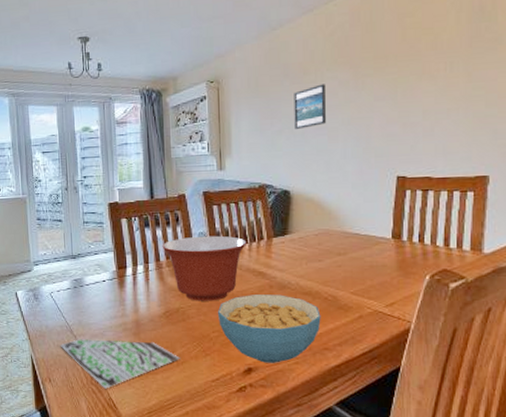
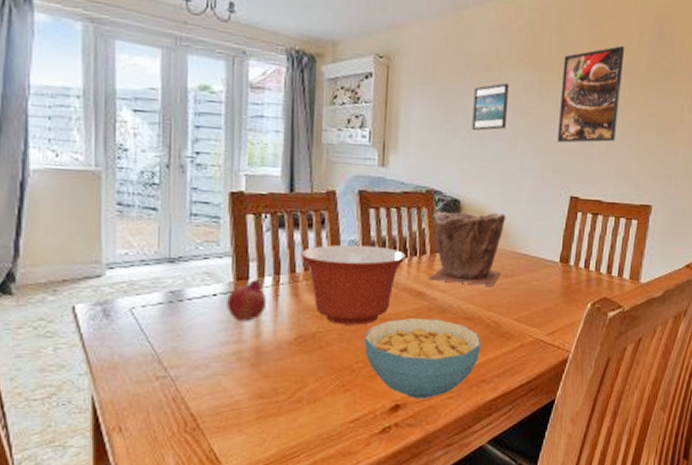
book: present [60,339,180,389] -> none [140,372,312,438]
fruit: none [113,268,140,300] -> present [227,279,266,321]
plant pot: none [266,198,334,264] -> present [428,211,506,286]
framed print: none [378,28,441,128] -> present [558,46,624,143]

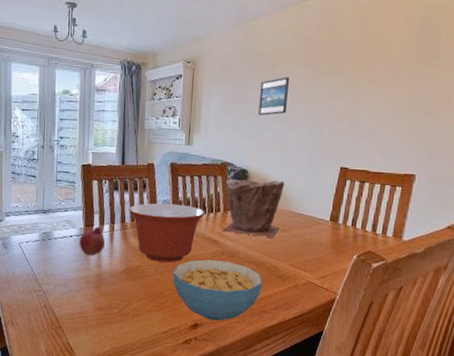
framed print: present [558,46,624,143] -> none [330,40,393,123]

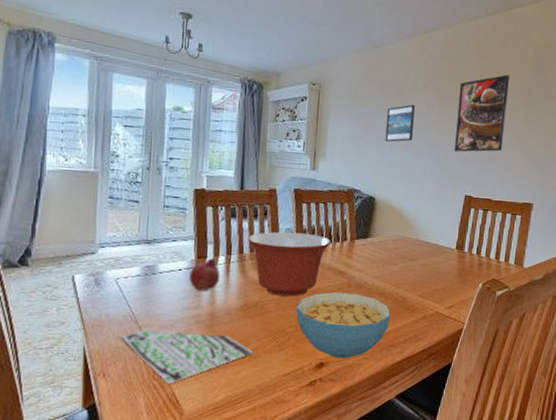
book: none [25,287,135,334] -> present [121,330,254,384]
plant pot: present [221,179,285,238] -> none [348,206,412,267]
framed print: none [330,40,393,123] -> present [455,75,509,152]

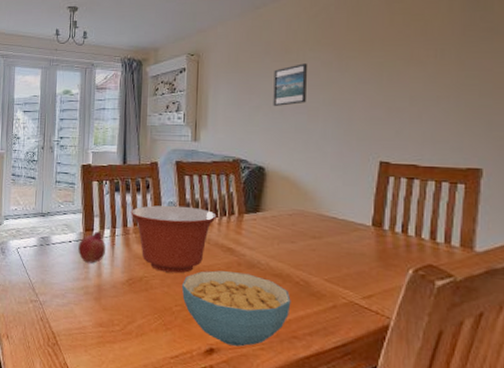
book: present [121,330,254,384] -> none [21,298,140,353]
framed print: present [455,75,509,152] -> none [362,15,431,111]

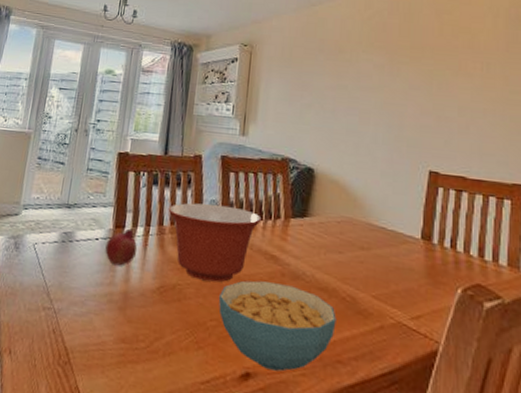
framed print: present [273,63,307,106] -> none [325,64,360,106]

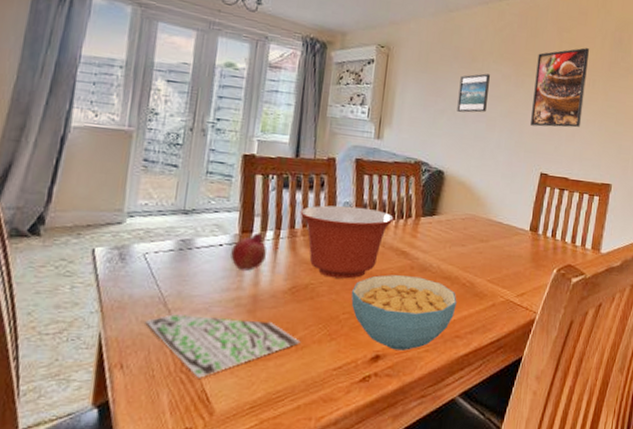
book: none [31,304,168,374] -> present [145,314,301,378]
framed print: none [325,64,360,106] -> present [457,73,490,113]
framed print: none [412,29,478,119] -> present [531,48,589,128]

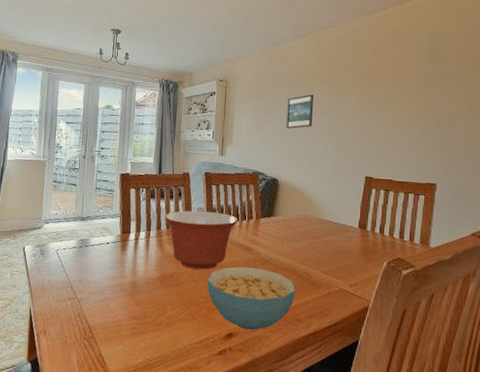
book: present [145,314,301,378] -> none [59,295,169,345]
fruit: present [231,232,267,271] -> none [115,233,141,263]
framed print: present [531,48,589,128] -> none [353,62,405,136]

